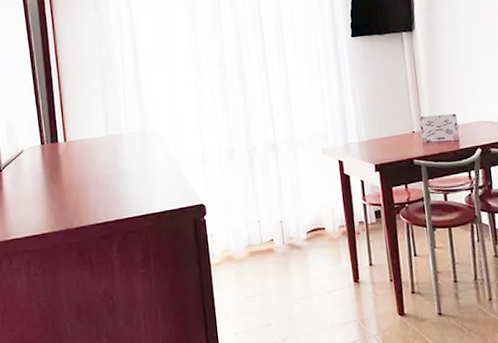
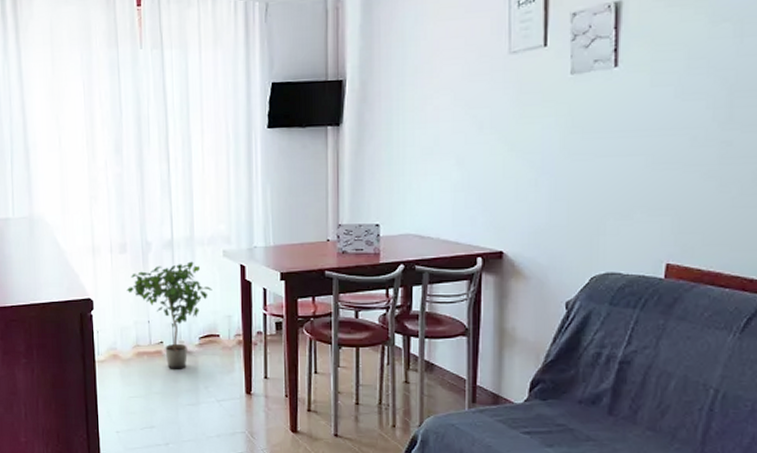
potted plant: none [236,161,315,265] -> present [126,261,212,369]

